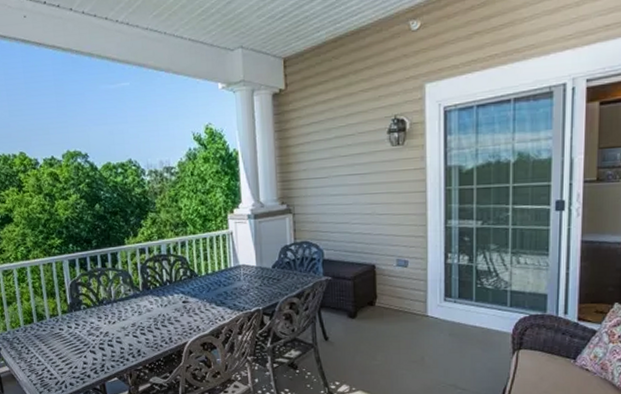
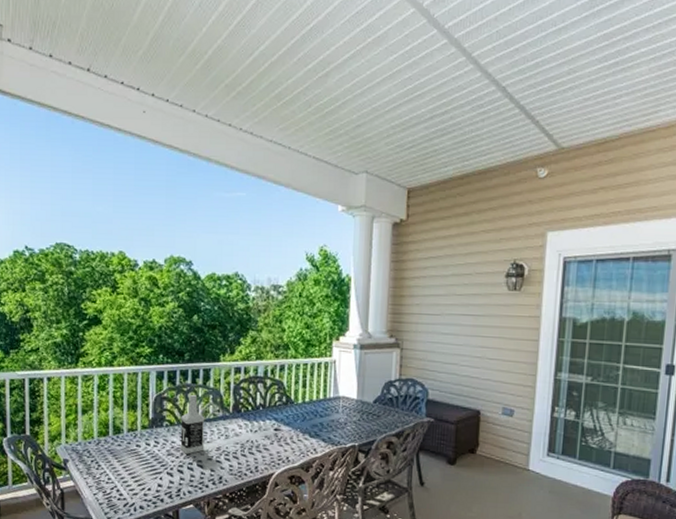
vodka: none [96,278,121,333] -> present [180,395,205,455]

